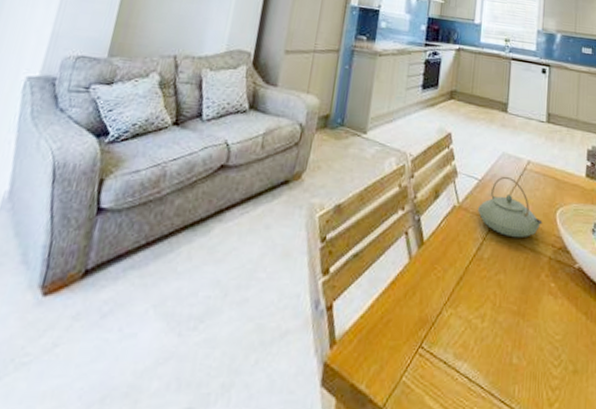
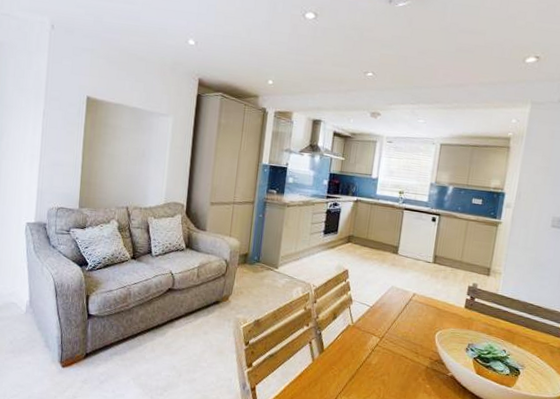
teapot: present [478,176,543,238] -> none [368,304,423,352]

